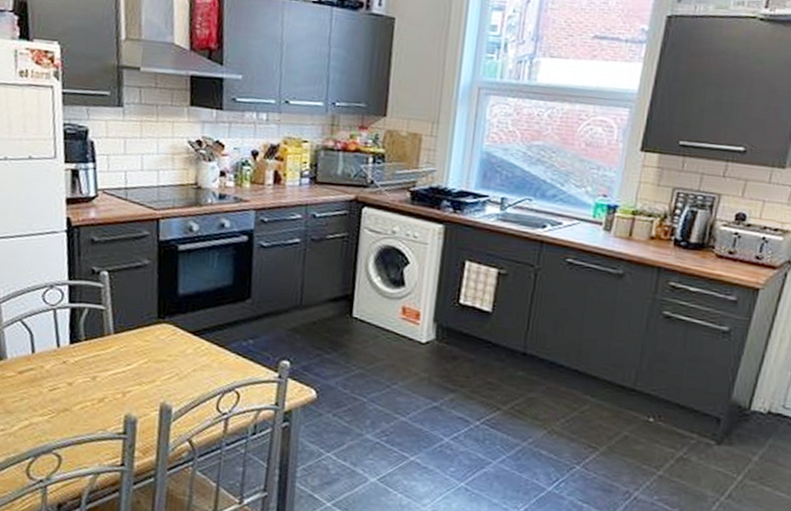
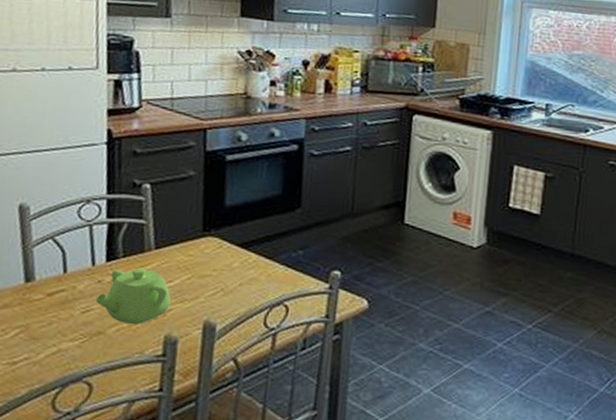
teapot: none [61,351,130,404] -> present [95,268,171,325]

